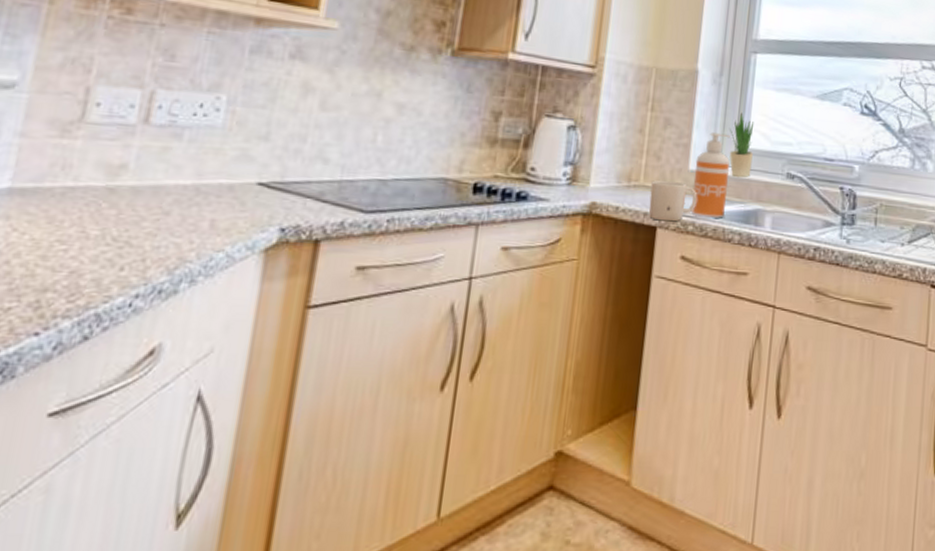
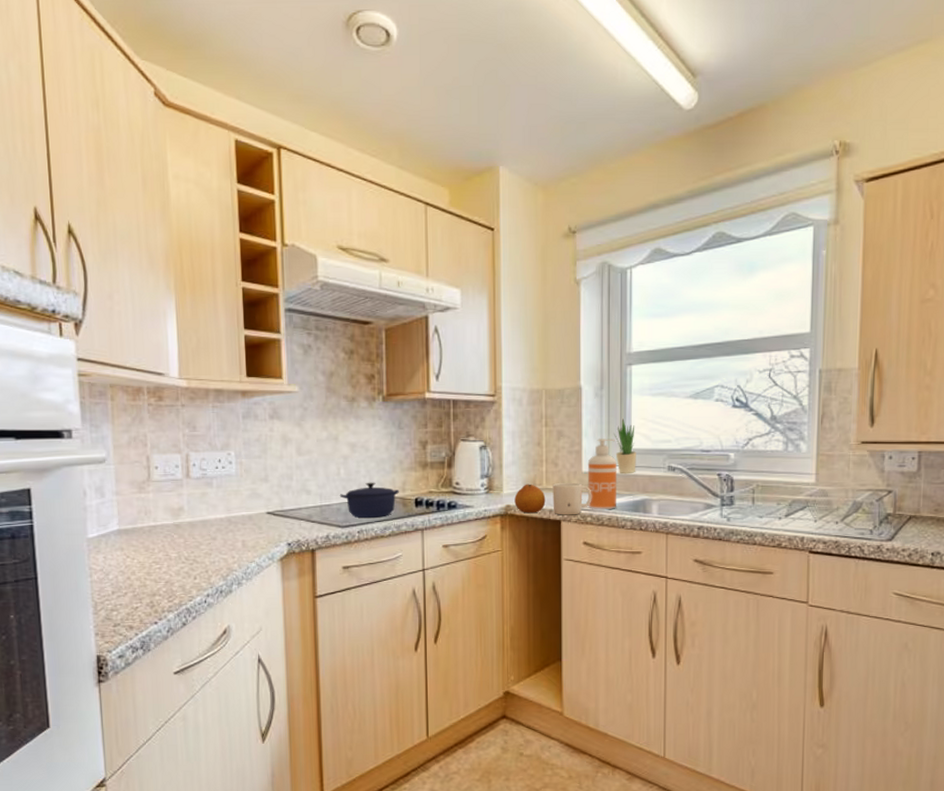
cooking pot: none [369,155,455,204] -> present [339,482,400,519]
fruit: none [602,178,642,215] -> present [514,484,546,514]

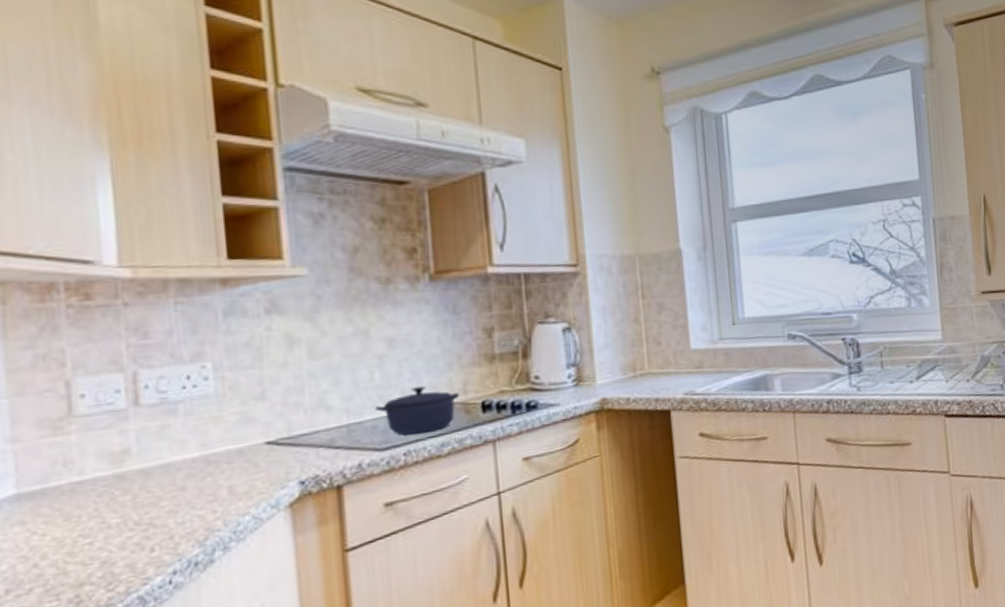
fruit: present [514,484,546,514] -> none [611,369,650,406]
mug: present [553,482,592,515] -> none [657,363,705,404]
soap dispenser: present [587,438,616,510] -> none [696,307,734,393]
potted plant: present [614,418,636,474] -> none [724,283,753,348]

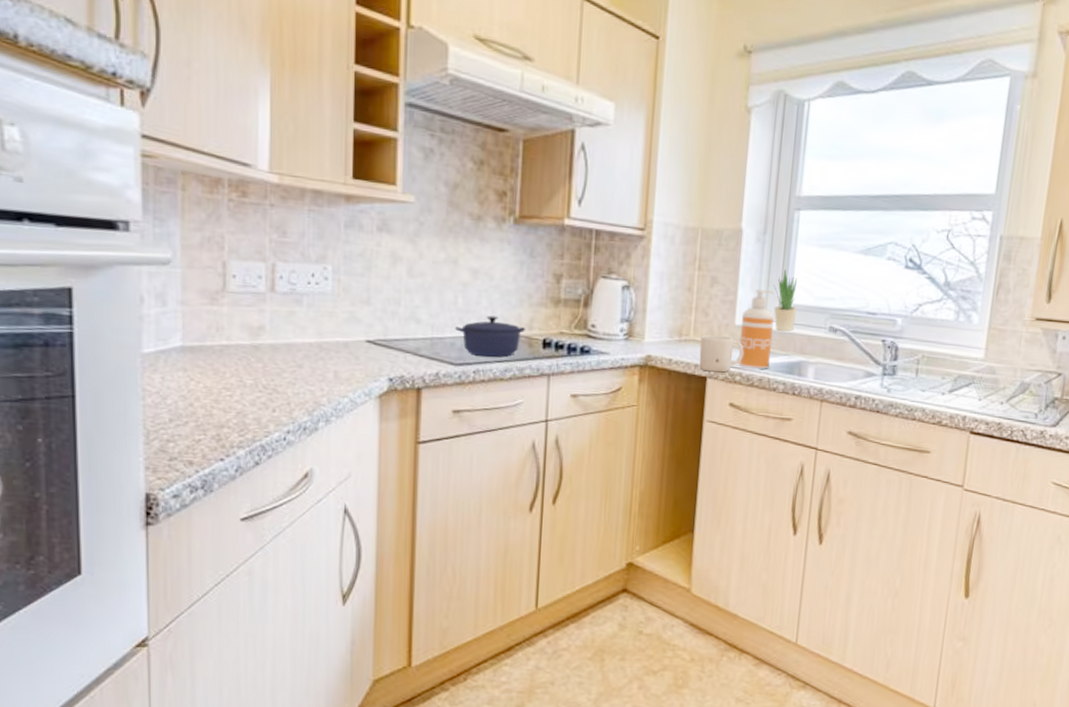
mug: none [657,363,705,404] -> present [699,334,744,373]
soap dispenser: none [696,307,734,393] -> present [737,289,775,370]
potted plant: none [724,283,753,348] -> present [773,269,798,332]

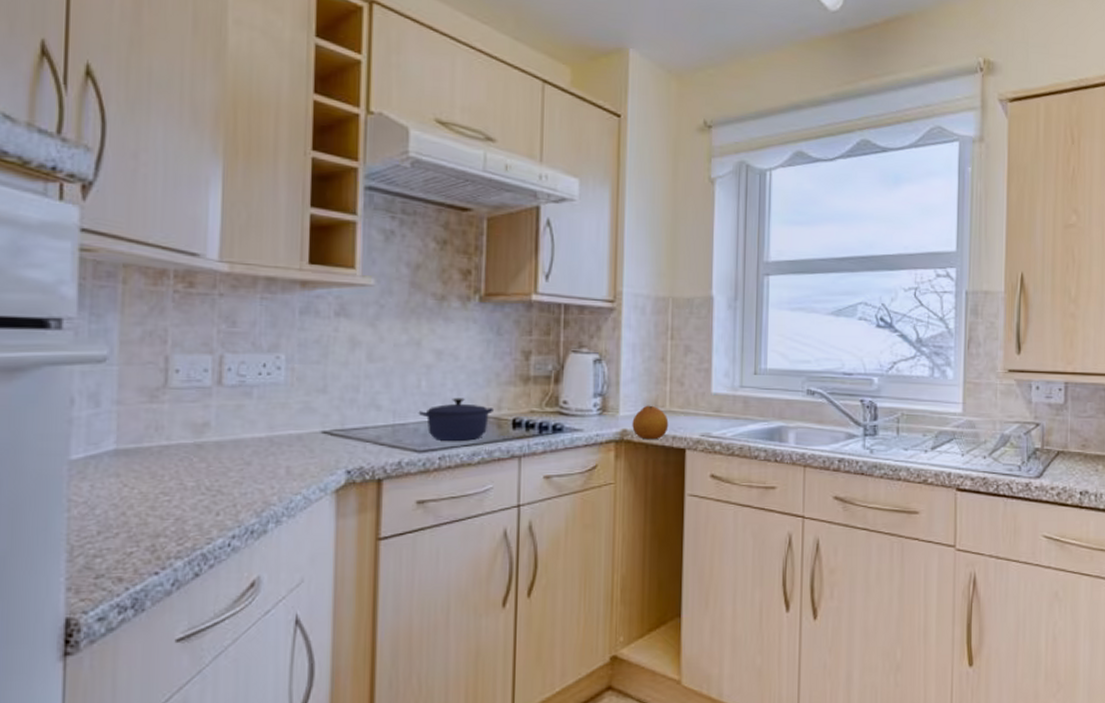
fruit: none [656,333,692,367] -> present [632,405,669,440]
mug: present [699,334,744,373] -> none [676,404,722,443]
soap dispenser: present [737,289,775,370] -> none [716,356,750,438]
potted plant: present [773,269,798,332] -> none [748,334,772,398]

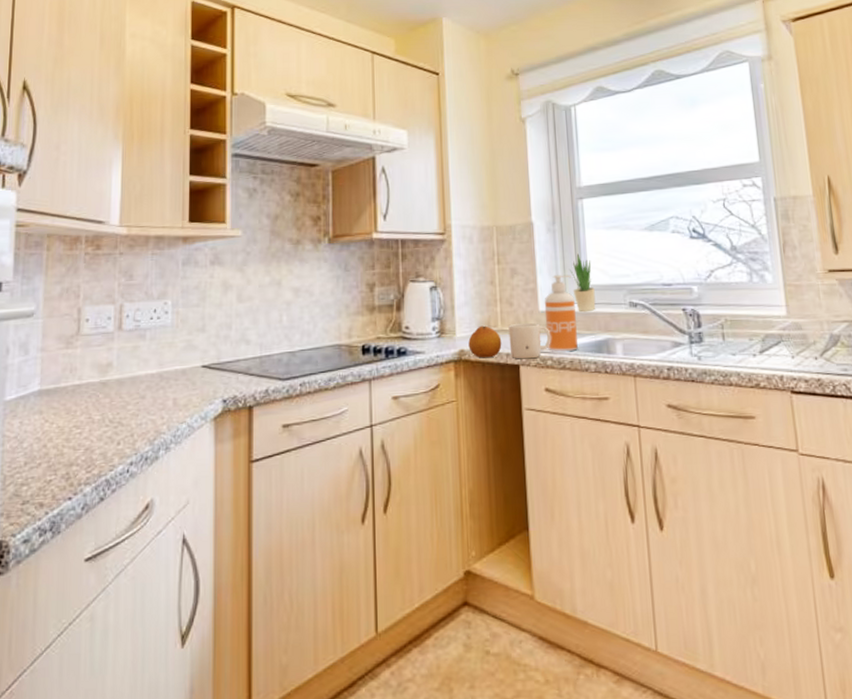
cooking pot: present [418,397,495,442] -> none [281,329,346,370]
mug: none [676,404,722,443] -> present [508,322,551,359]
soap dispenser: none [716,356,750,438] -> present [544,275,578,353]
potted plant: none [748,334,772,398] -> present [570,253,596,313]

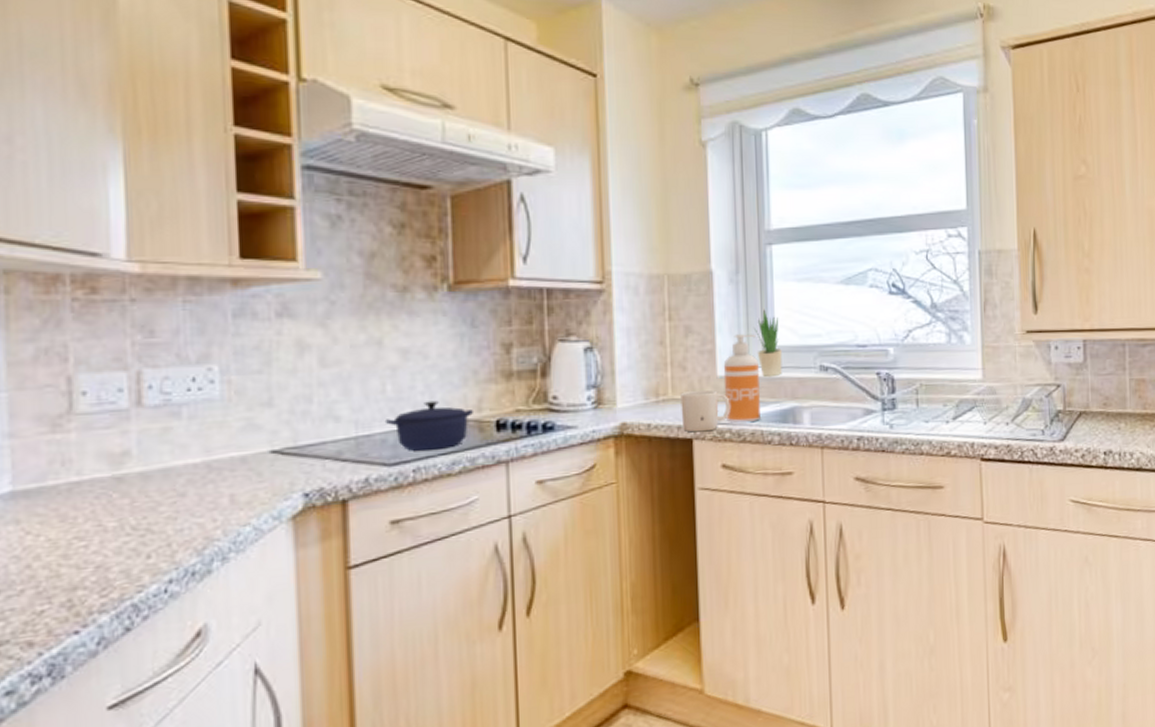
cooking pot: none [281,329,346,370] -> present [384,400,474,452]
fruit: present [468,325,502,358] -> none [632,394,672,432]

